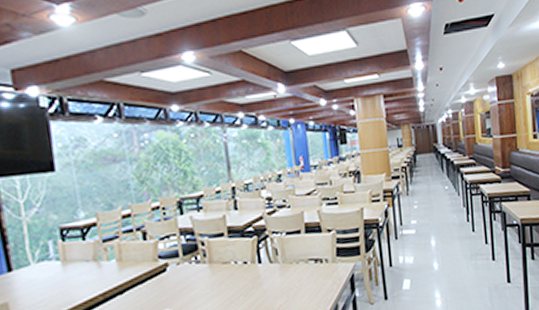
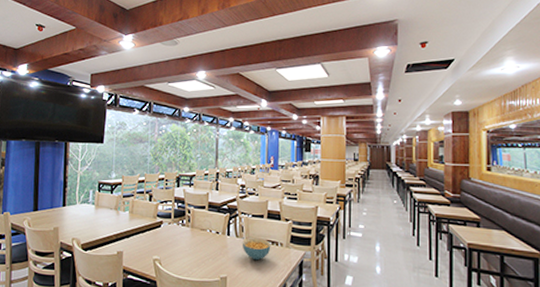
cereal bowl: none [279,258,315,286] -> present [243,238,271,261]

